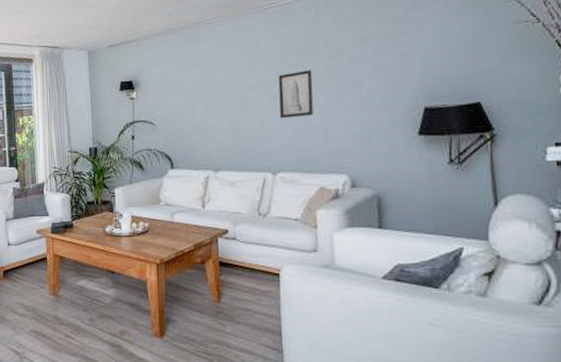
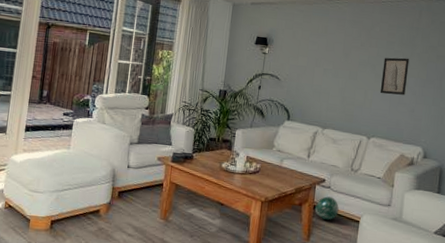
ball: none [221,249,251,276] -> present [315,196,339,220]

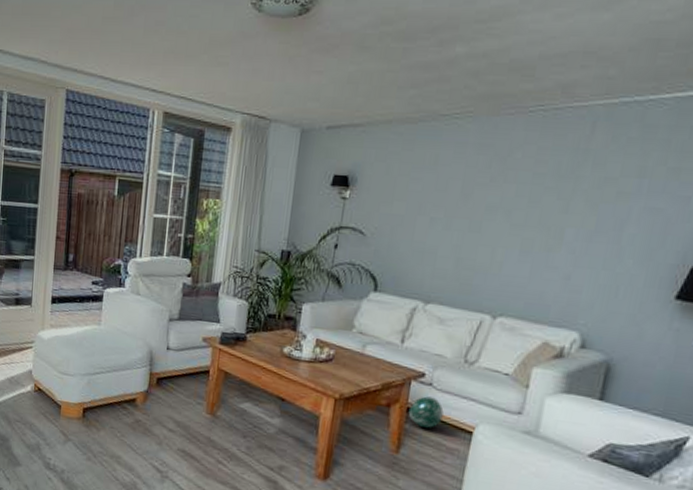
wall art: present [380,57,410,95] -> none [516,197,569,255]

